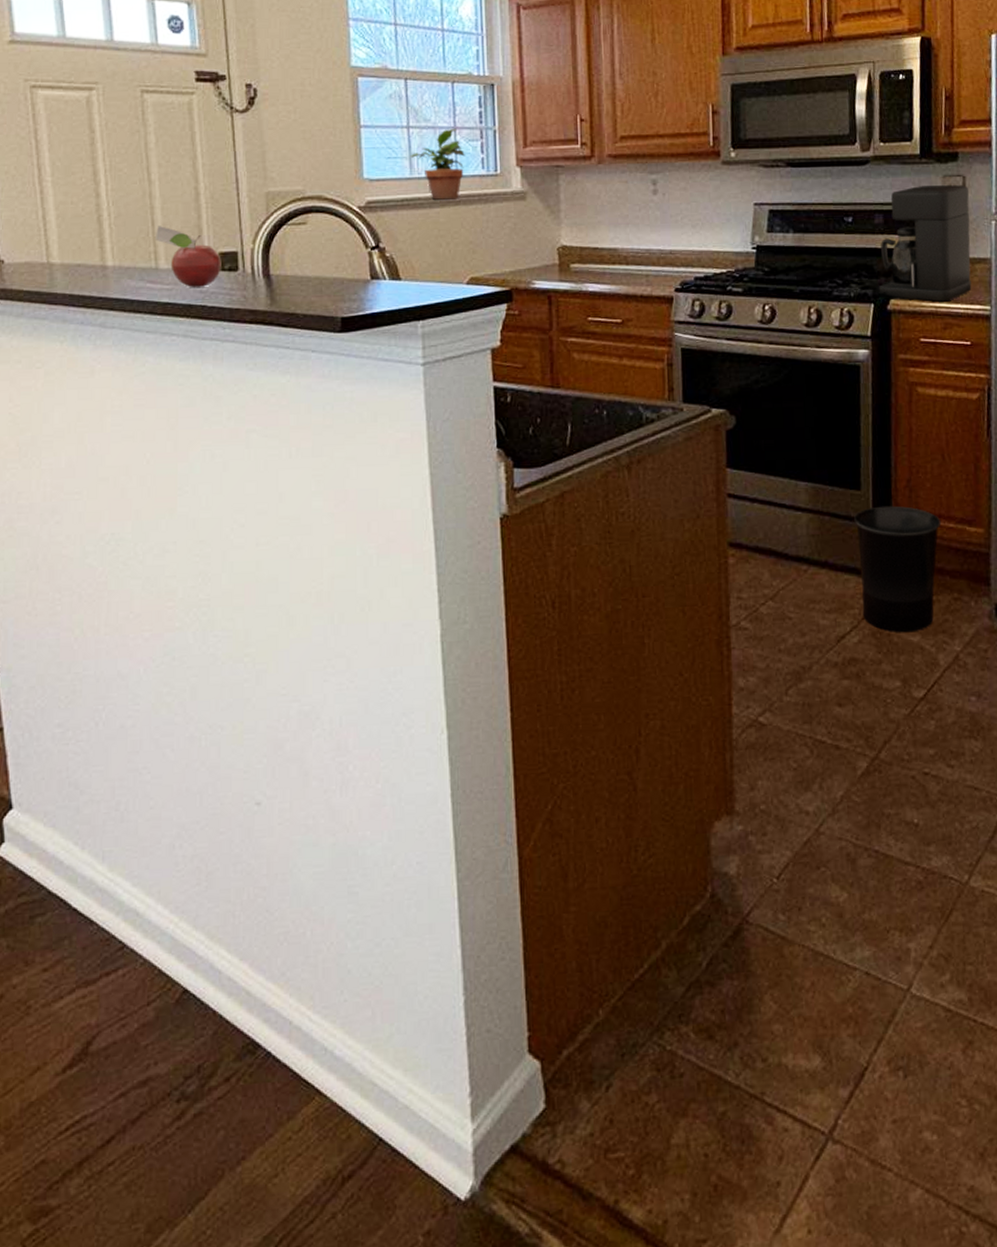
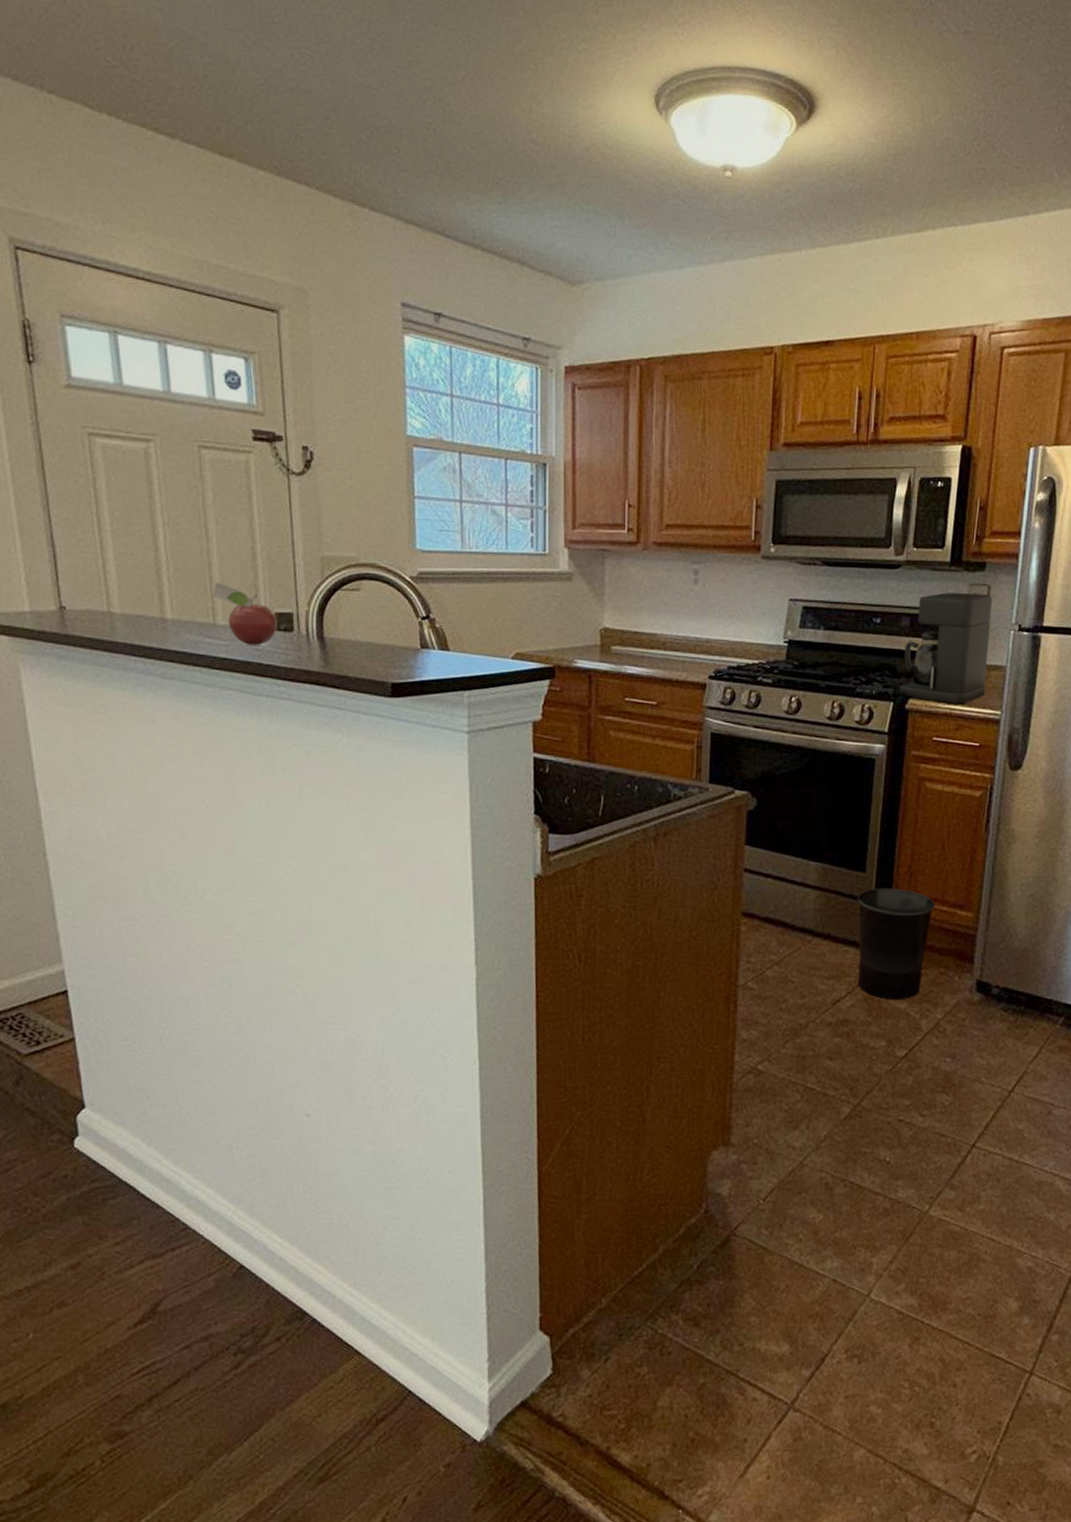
potted plant: present [410,129,465,200] -> none [462,506,515,576]

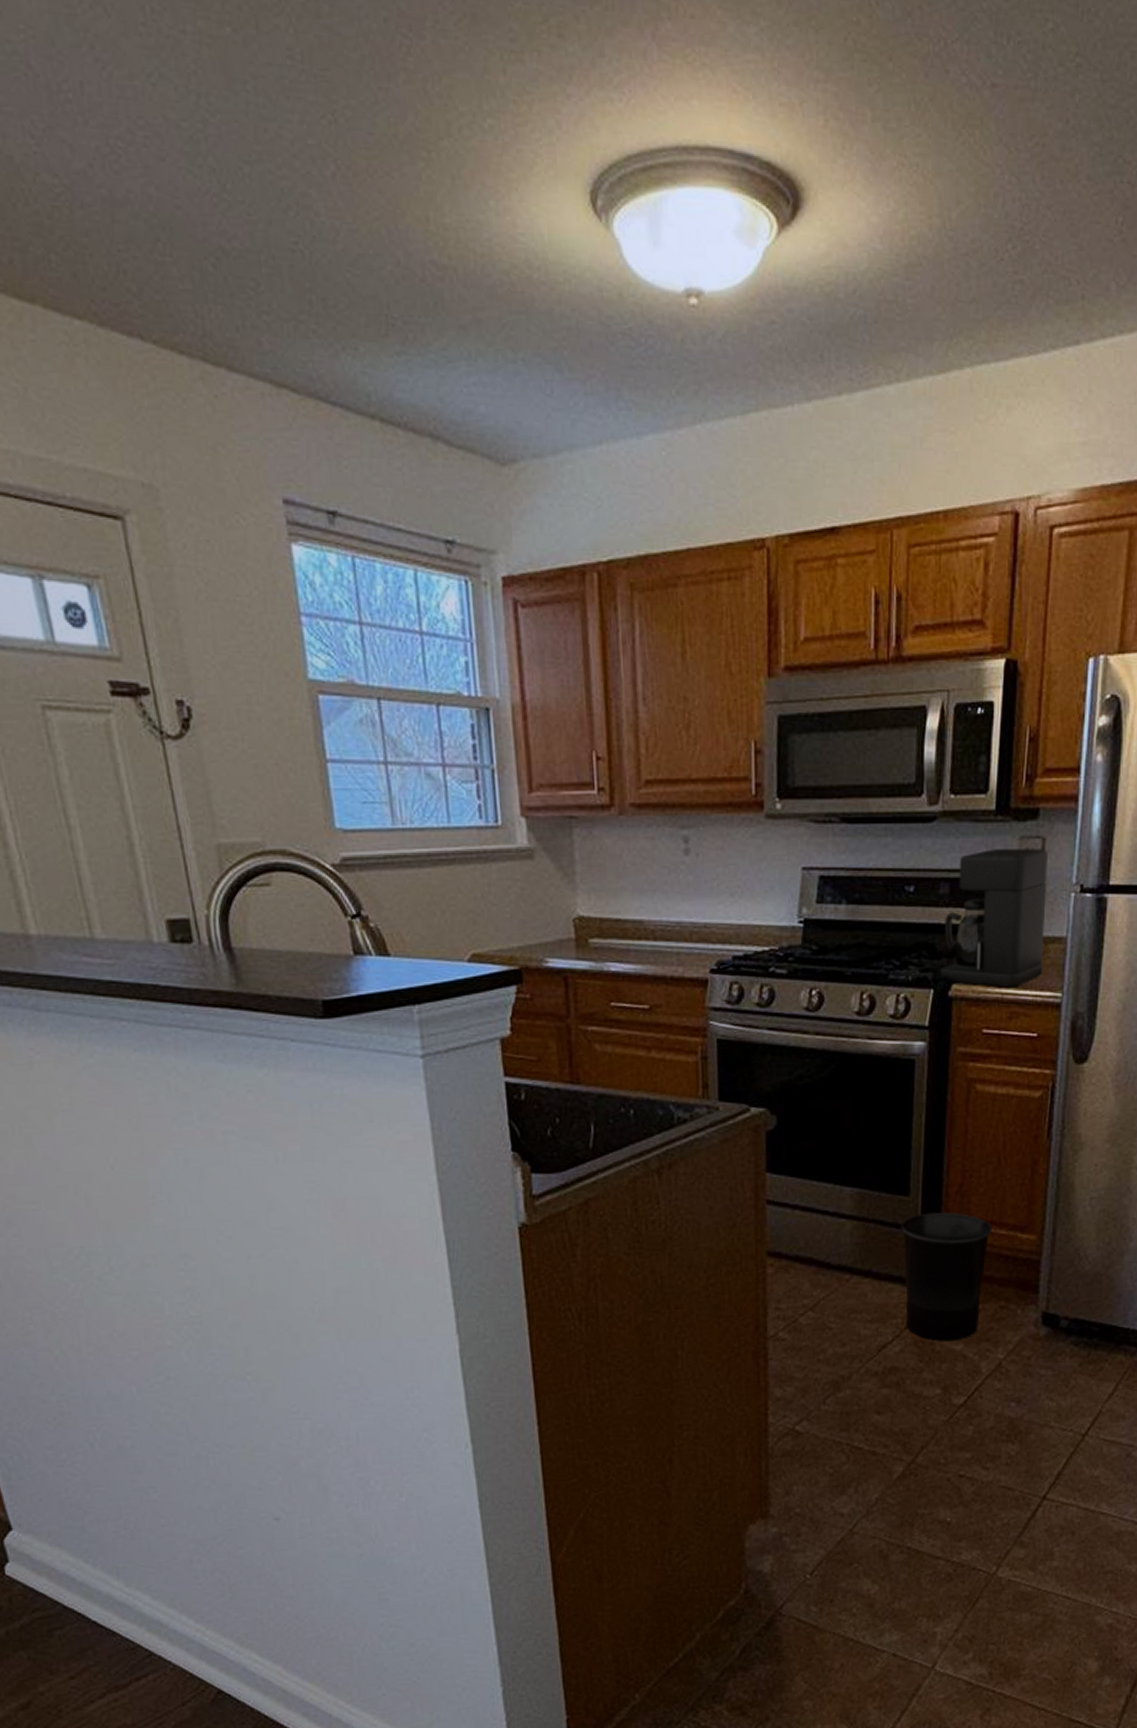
fruit: present [214,583,277,646] -> none [85,885,172,964]

